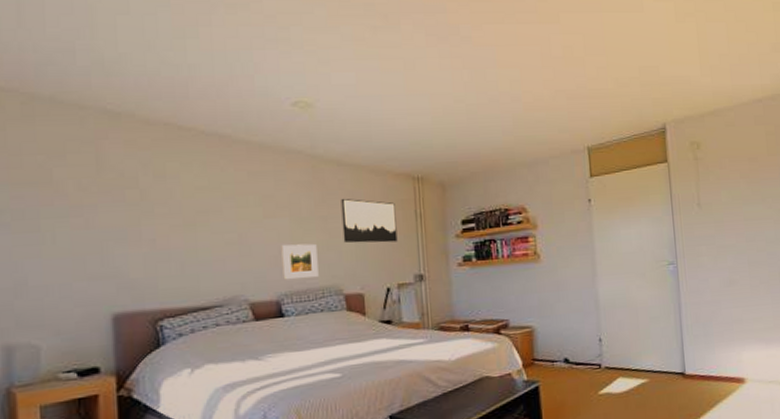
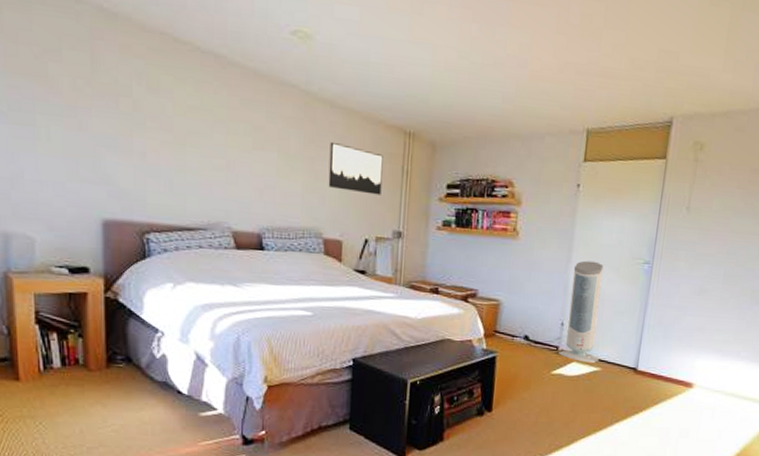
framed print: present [281,243,319,280] -> none [266,180,302,217]
air purifier: none [600,271,645,376] -> present [558,260,604,364]

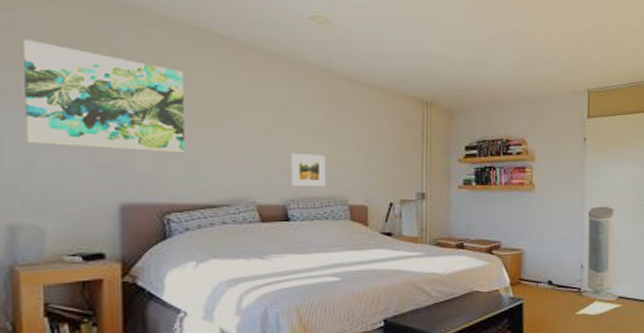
wall art: none [10,44,163,172] -> present [22,39,184,154]
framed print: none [266,180,302,217] -> present [291,153,325,187]
wall art: present [328,143,383,195] -> none [351,115,403,161]

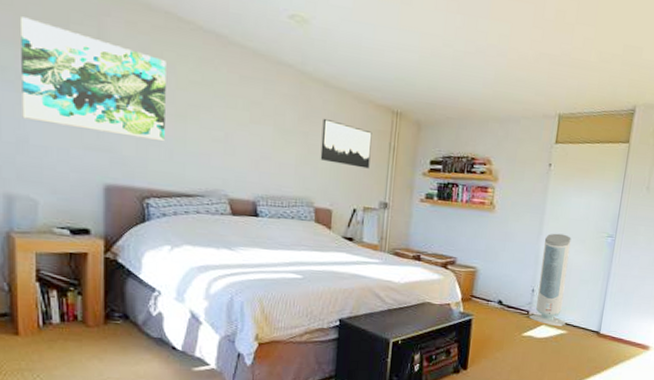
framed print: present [291,153,325,187] -> none [261,151,295,186]
wall art: none [351,115,403,161] -> present [320,119,372,169]

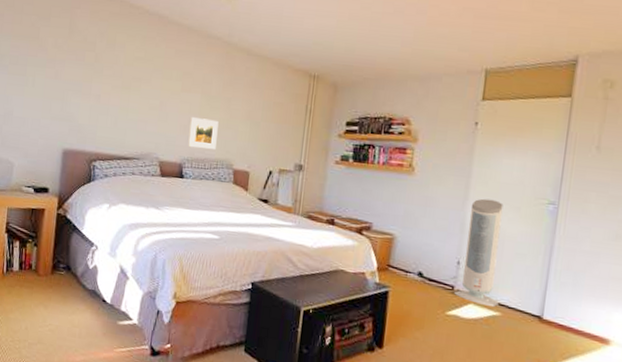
wall art: present [19,16,166,142] -> none [10,15,119,111]
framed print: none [261,151,295,186] -> present [188,117,219,149]
wall art: present [320,119,372,169] -> none [241,85,290,131]

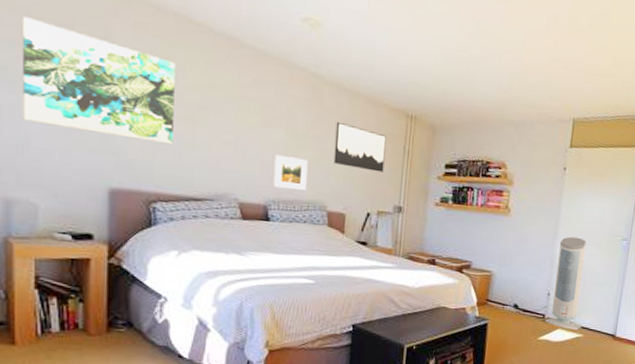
wall art: none [10,15,119,111] -> present [21,16,176,145]
wall art: none [241,85,290,131] -> present [333,122,387,173]

